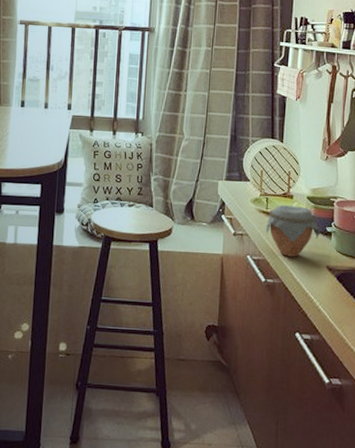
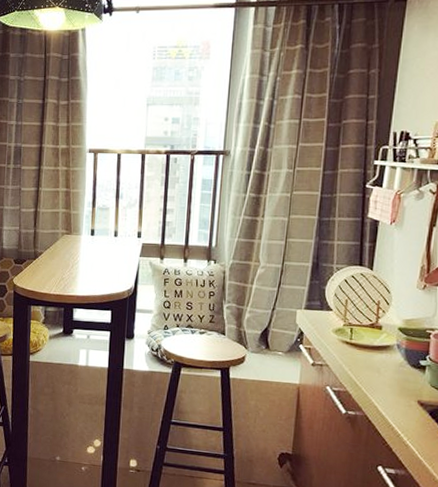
jar: present [266,204,321,257] -> none [349,335,413,390]

